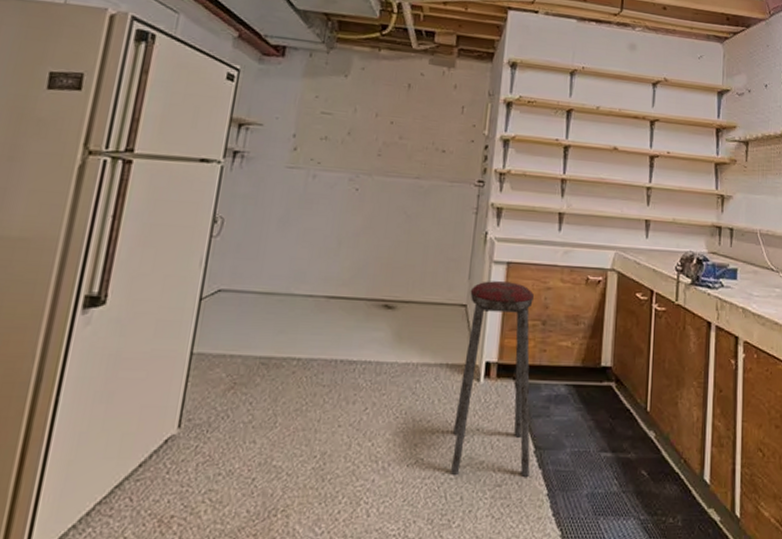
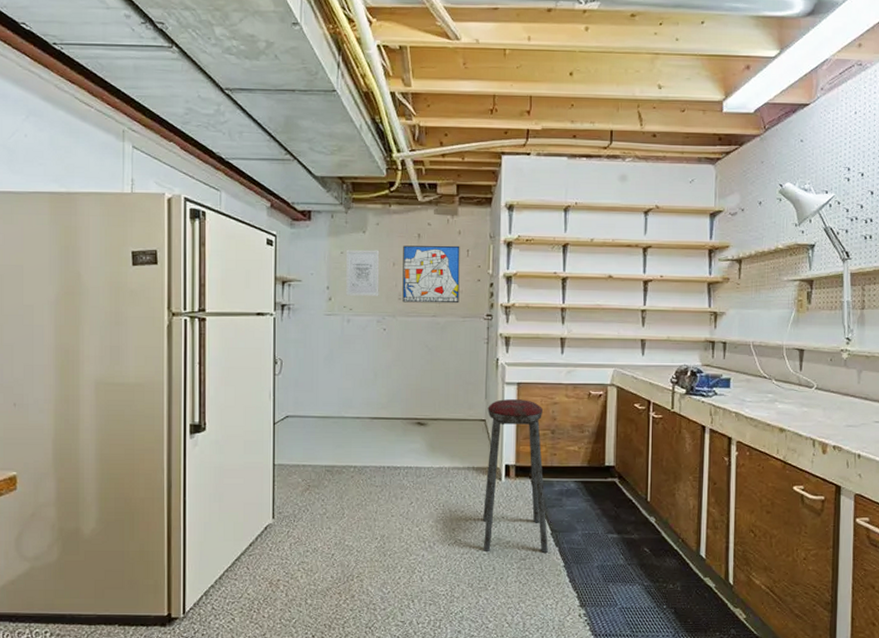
wall art: none [315,93,362,150] -> present [346,249,380,296]
wall art: none [382,95,455,166] -> present [402,245,460,304]

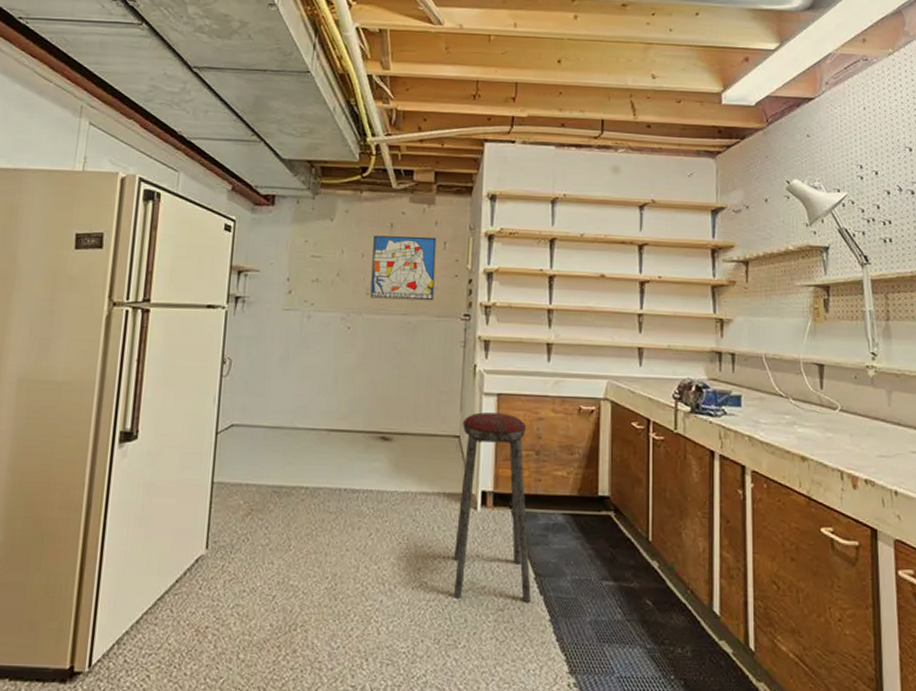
wall art: present [346,249,380,296] -> none [308,238,348,290]

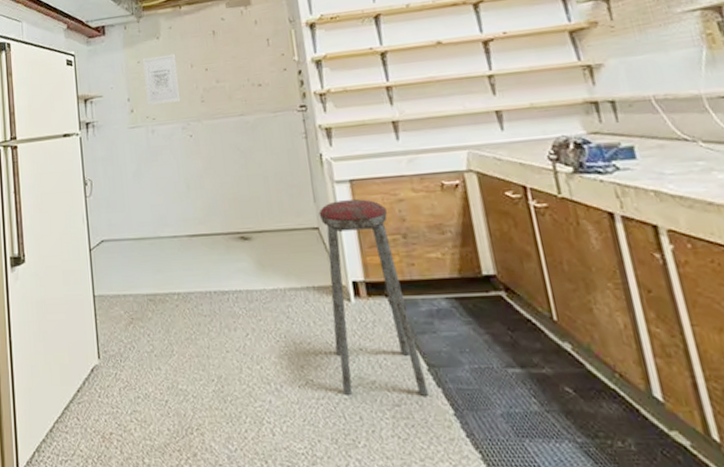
wall art: none [308,238,348,290] -> present [143,54,181,105]
wall art: present [370,235,437,301] -> none [199,36,267,105]

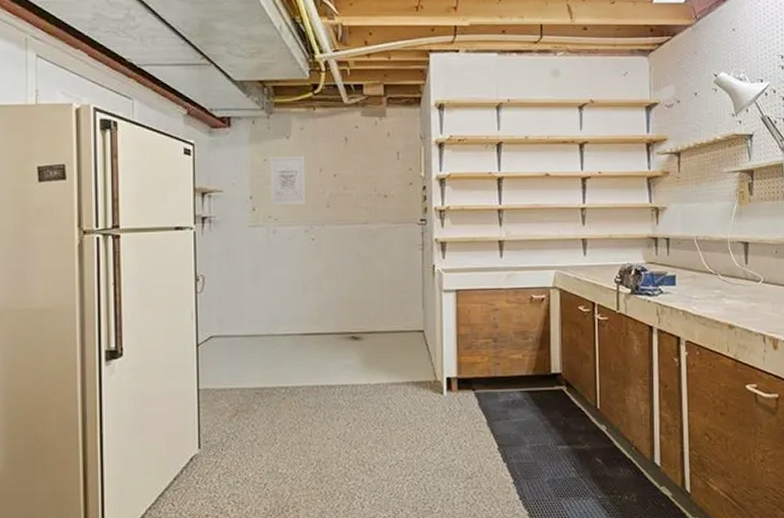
music stool: present [319,199,429,396] -> none [425,307,495,472]

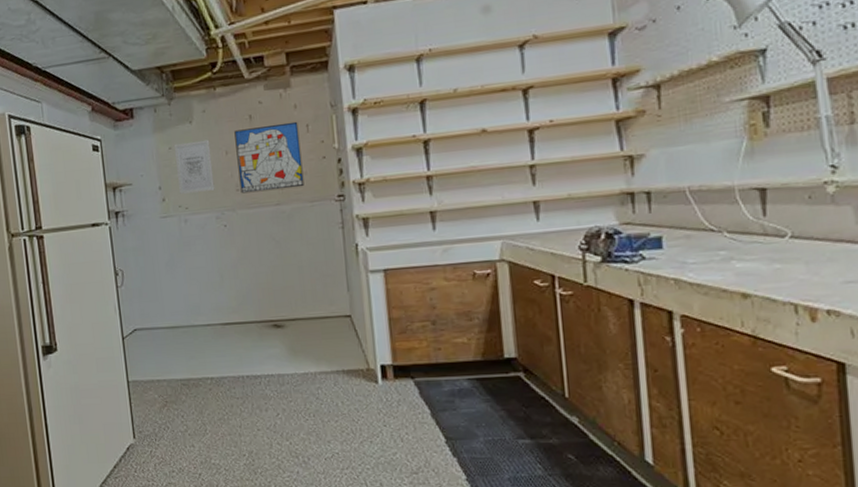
wall art: none [330,148,391,210] -> present [234,121,304,194]

